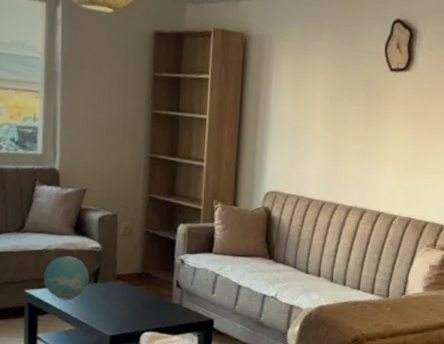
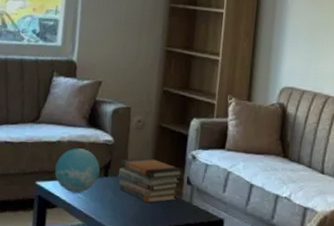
book stack: none [107,263,172,307] -> present [117,157,183,203]

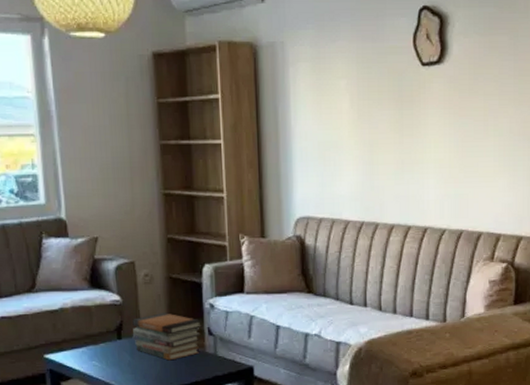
decorative ball: present [55,148,101,193] -> none [62,313,113,361]

